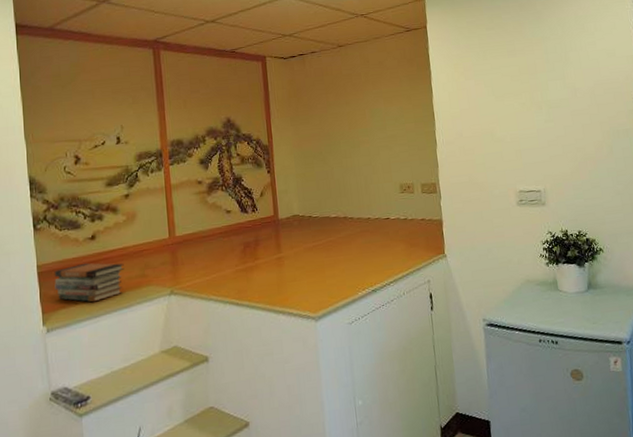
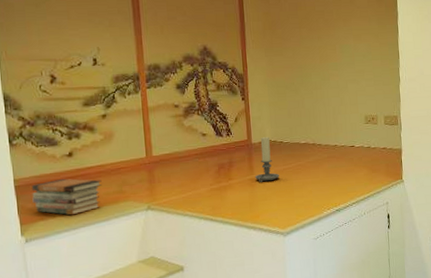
candle holder: none [283,211,309,262] -> present [255,137,279,182]

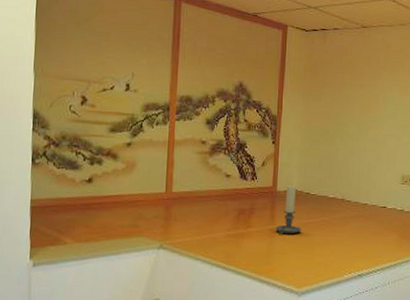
book stack: present [31,178,102,216] -> none [46,204,117,244]

